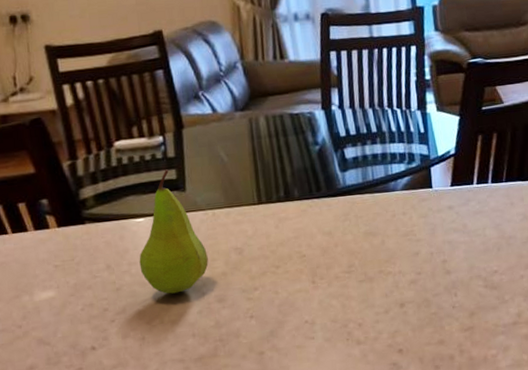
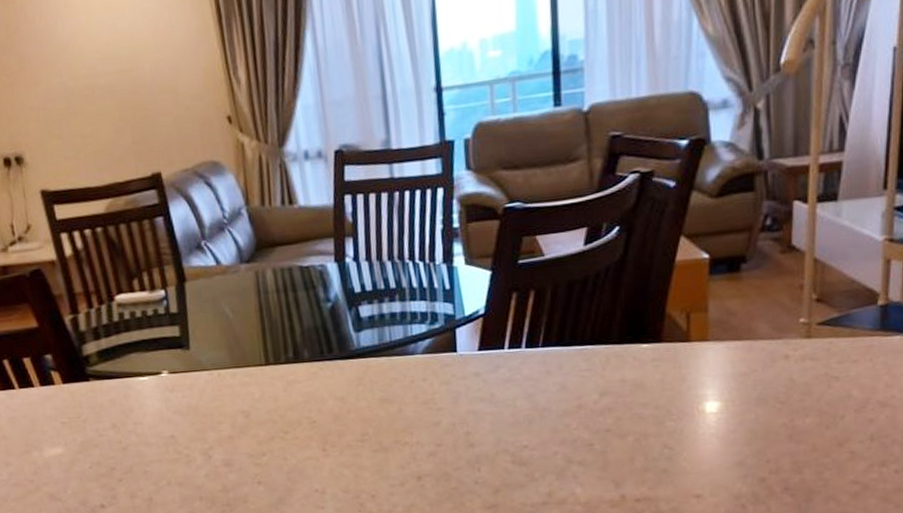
fruit: present [139,169,208,294] -> none [144,326,215,456]

